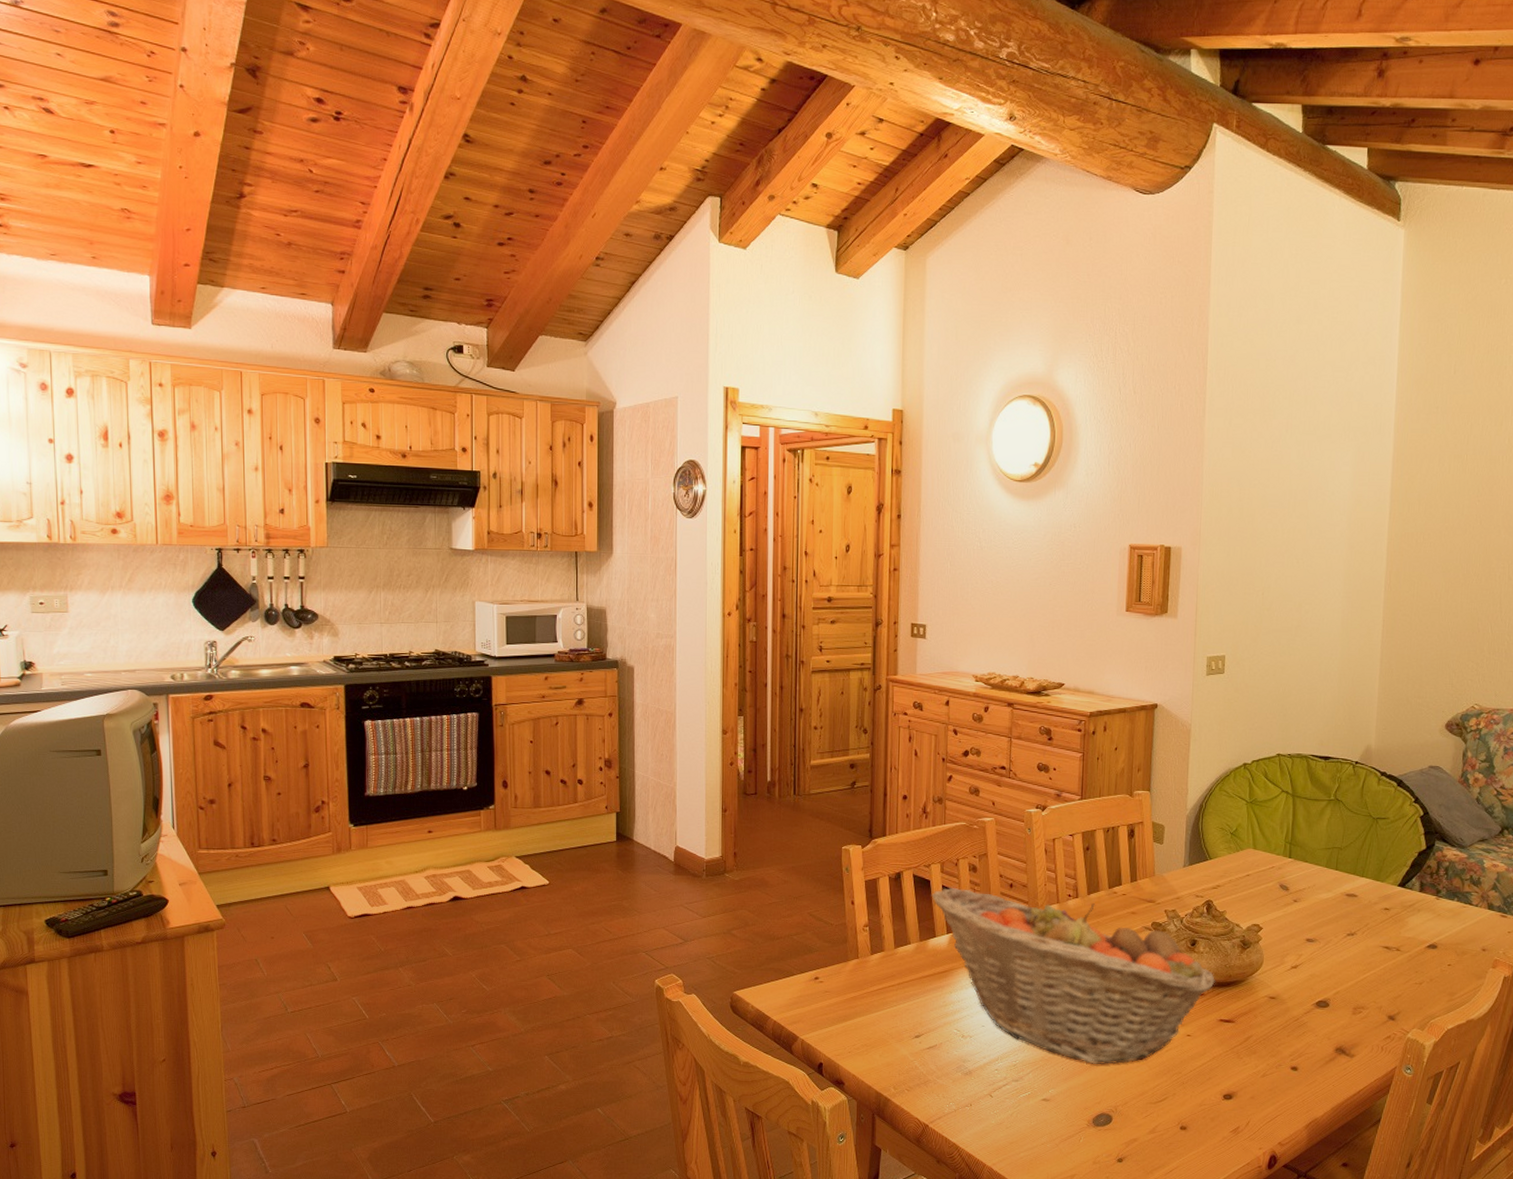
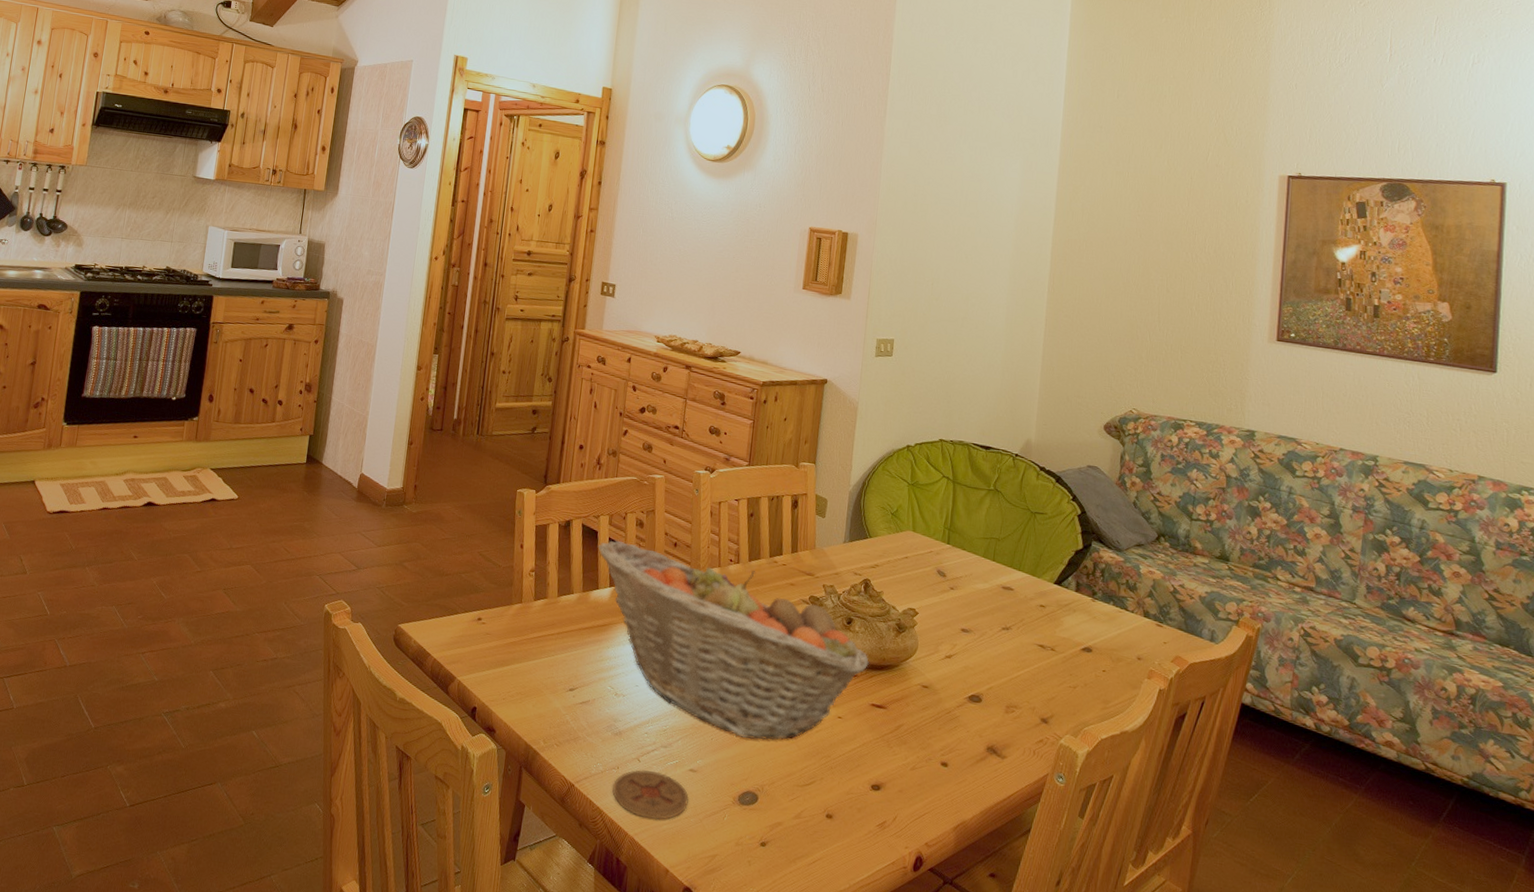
coaster: none [967,1105,1043,1149] -> present [612,770,689,820]

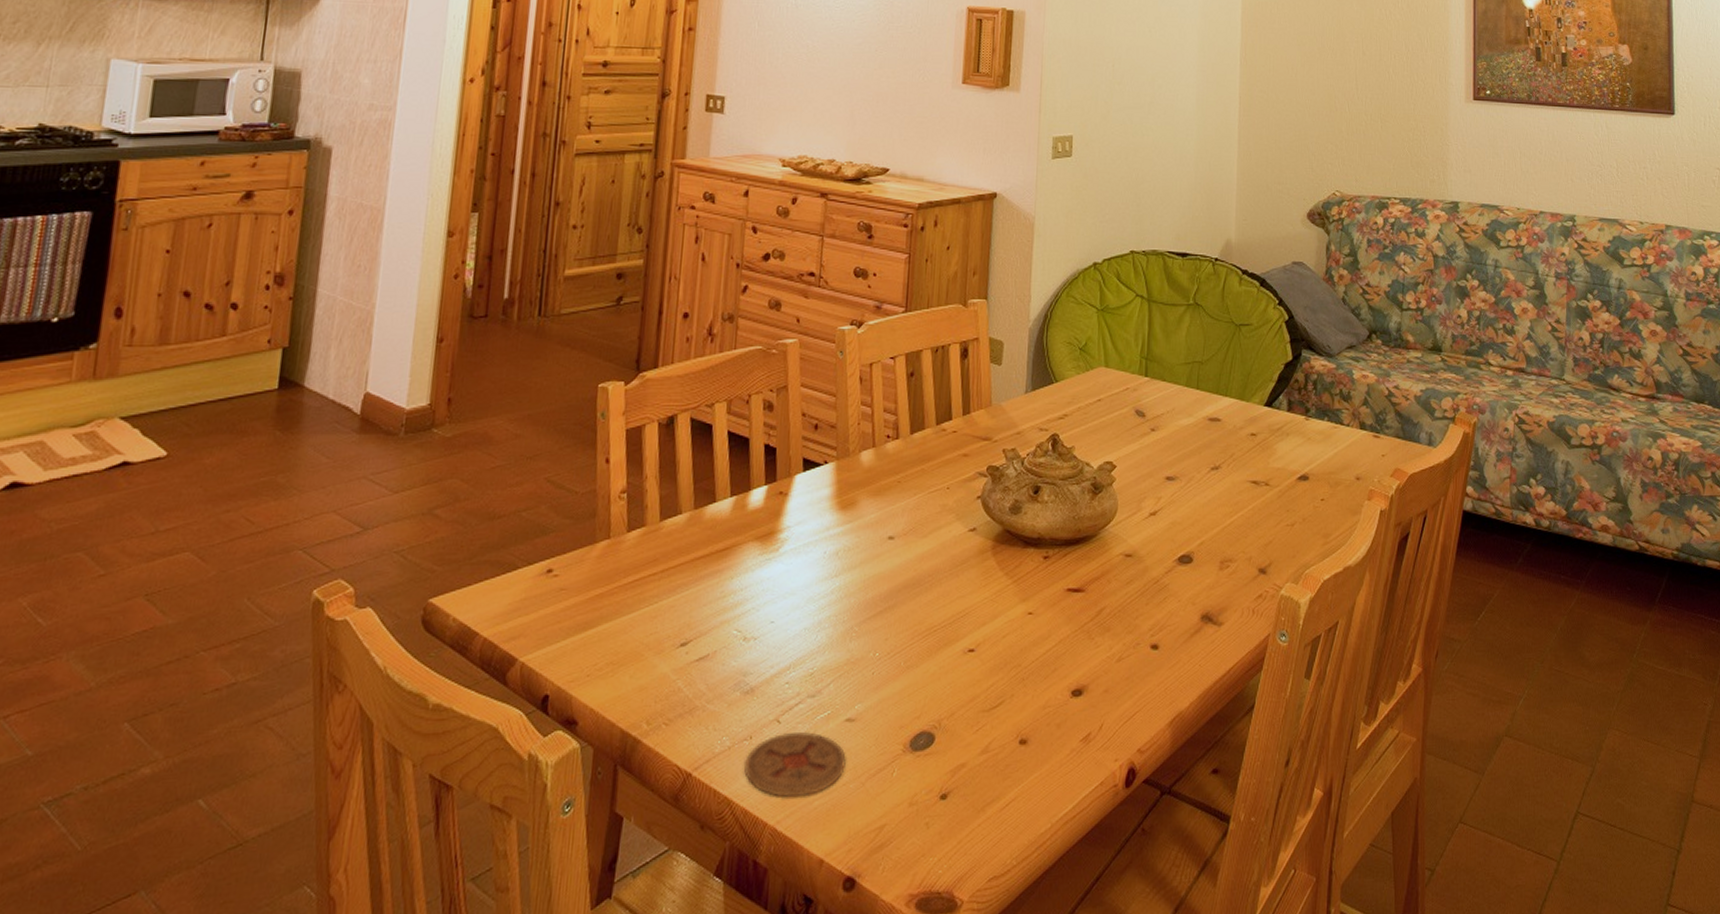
fruit basket: present [597,540,870,741] -> none [712,434,1063,664]

